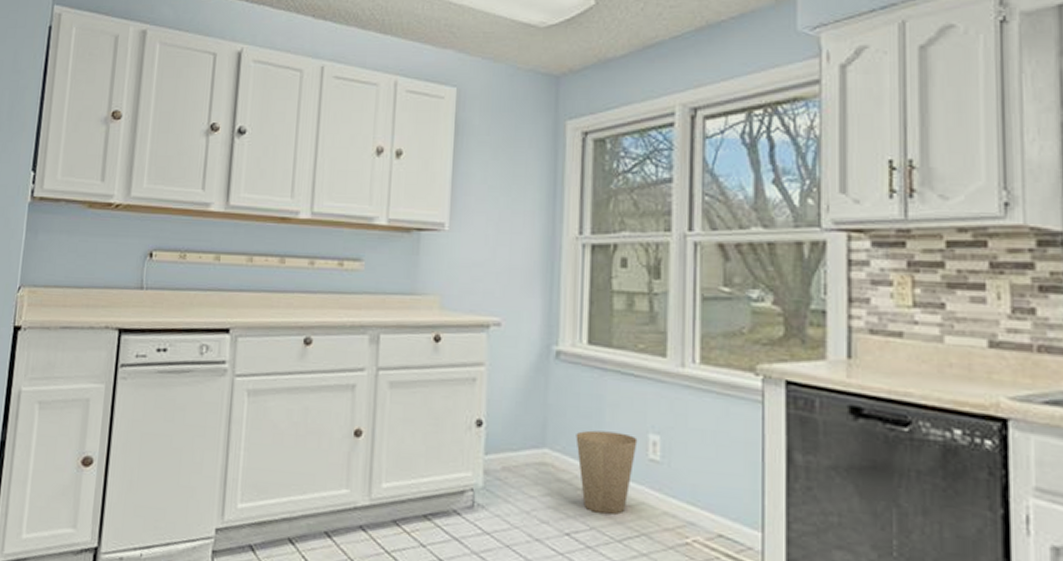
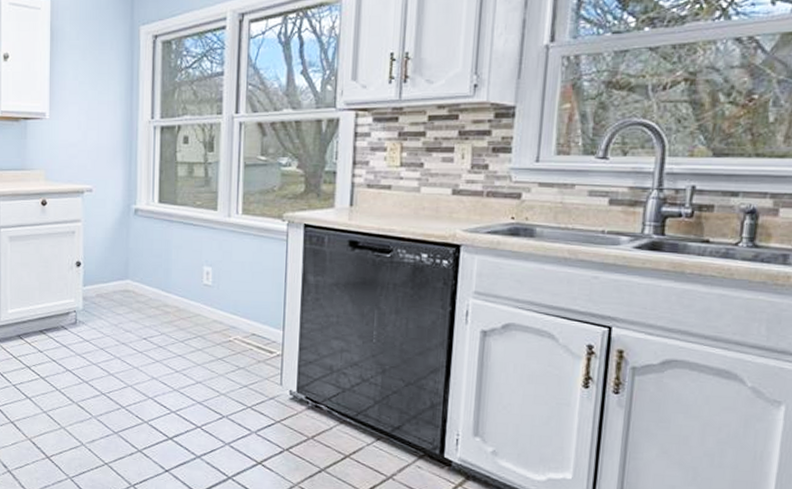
trash can: present [576,430,638,514] -> none [150,265,195,324]

